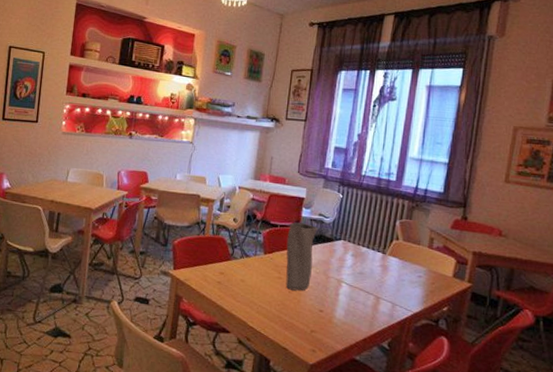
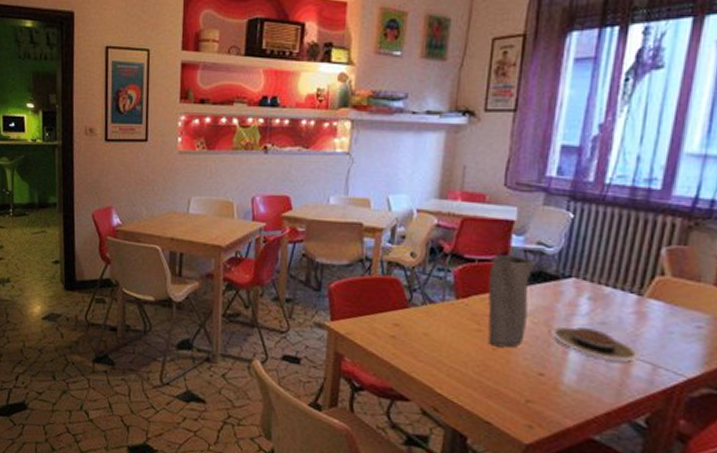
plate: none [328,275,385,301] -> present [551,326,641,362]

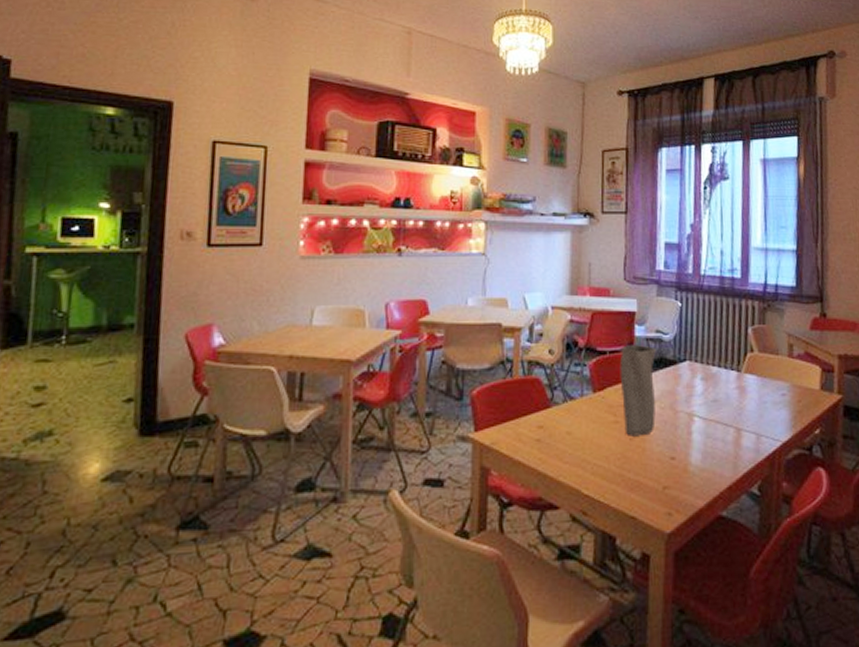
plate: present [551,326,641,362] -> none [676,406,747,435]

